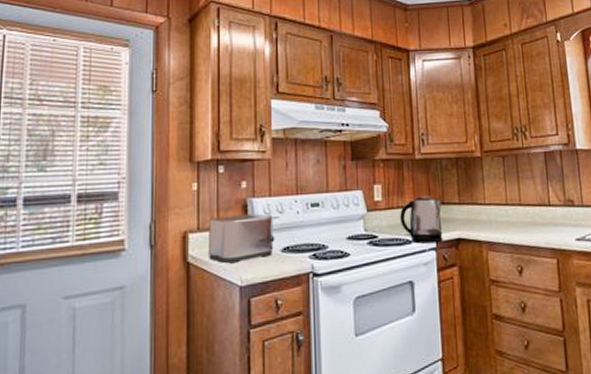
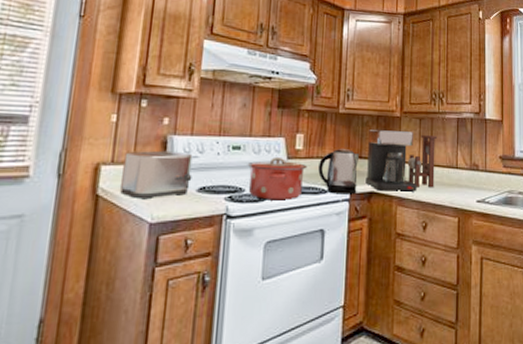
casserole: none [327,210,389,256] -> present [247,156,308,201]
coffee maker: none [449,170,508,237] -> present [365,128,417,192]
paper towel holder: none [494,173,527,230] -> present [407,135,437,188]

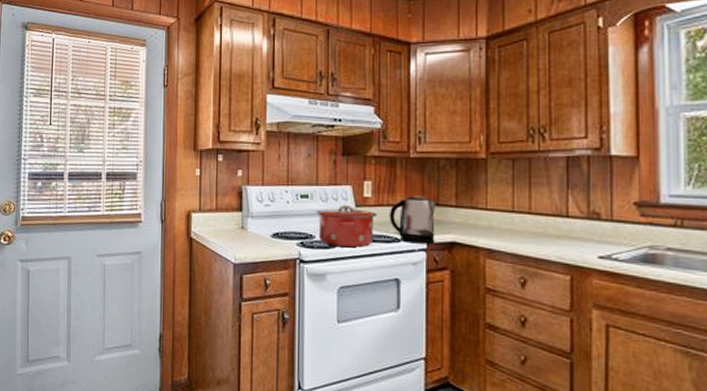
toaster: present [119,150,193,200] -> none [207,199,266,243]
coffee maker: present [365,128,417,192] -> none [445,173,511,243]
paper towel holder: present [407,135,437,188] -> none [498,179,537,240]

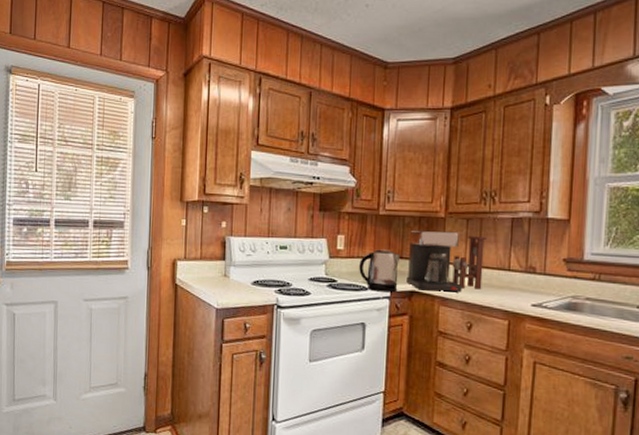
casserole: present [315,204,378,248] -> none [293,255,349,296]
coffee maker: none [445,173,511,243] -> present [406,229,462,293]
paper towel holder: none [498,179,537,240] -> present [452,236,486,290]

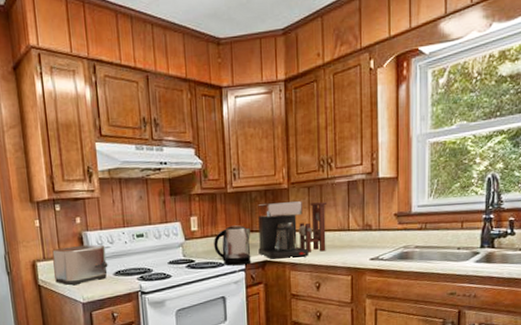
toaster: none [192,249,247,289] -> present [52,244,108,286]

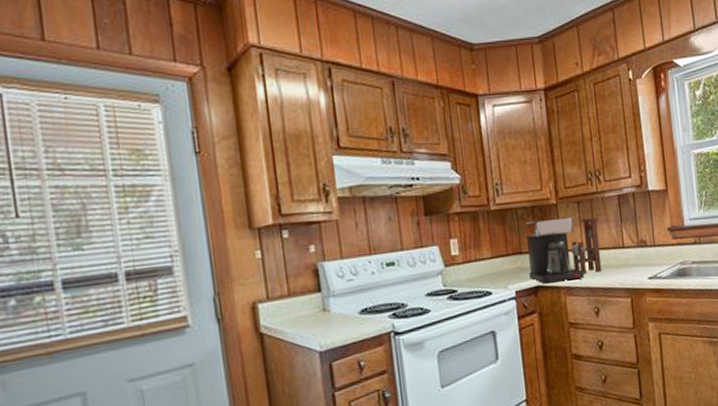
toaster: present [52,244,108,286] -> none [278,277,352,331]
kettle: present [214,225,252,267] -> none [478,246,522,296]

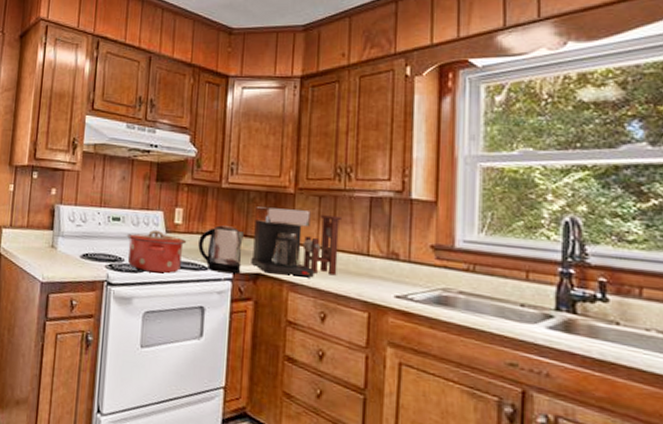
casserole: none [404,266,467,312] -> present [126,229,187,274]
kettle: none [478,246,522,296] -> present [198,225,245,275]

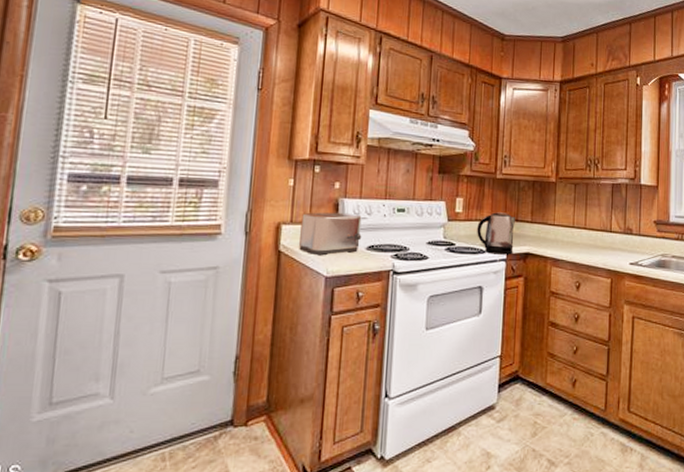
toaster: none [17,217,77,261] -> present [298,212,362,256]
casserole: present [126,229,187,274] -> none [411,218,467,259]
coffee maker: present [251,205,314,278] -> none [521,193,571,253]
paper towel holder: present [302,215,341,276] -> none [562,200,591,250]

